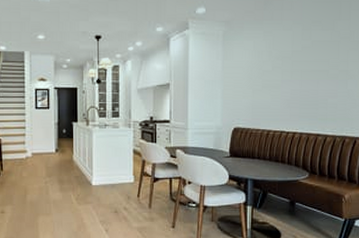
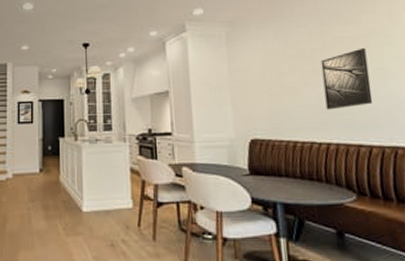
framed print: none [297,51,336,105] -> present [320,47,373,110]

